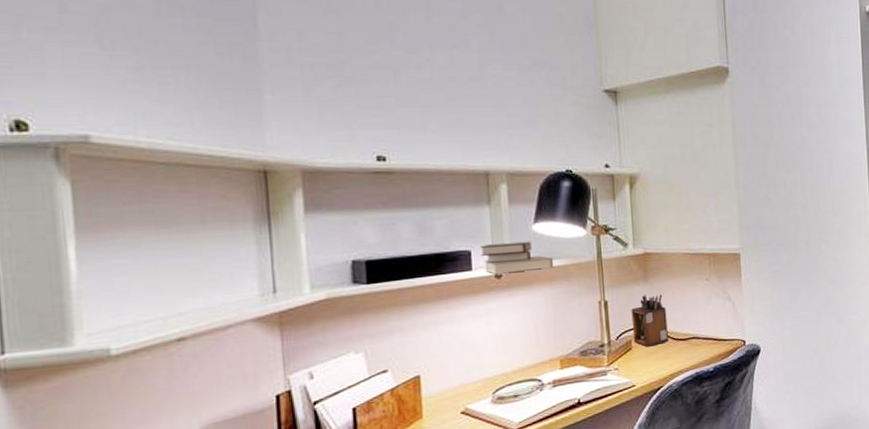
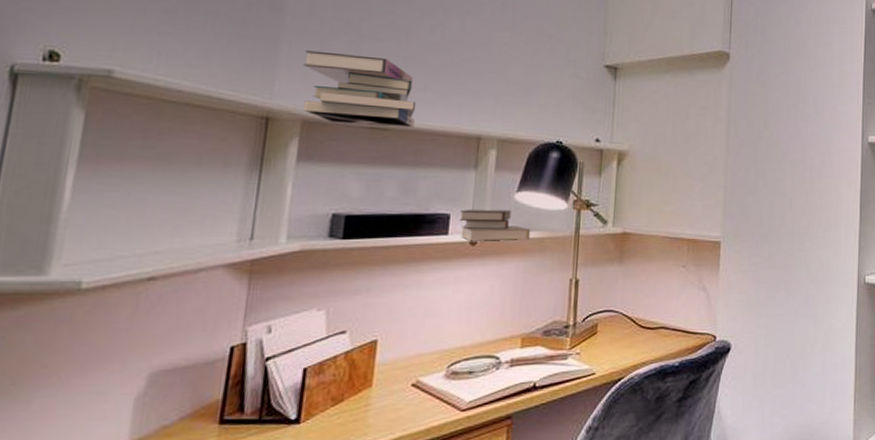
books: none [290,98,419,171] -> present [303,50,417,128]
desk organizer: present [631,293,668,347] -> none [599,275,638,333]

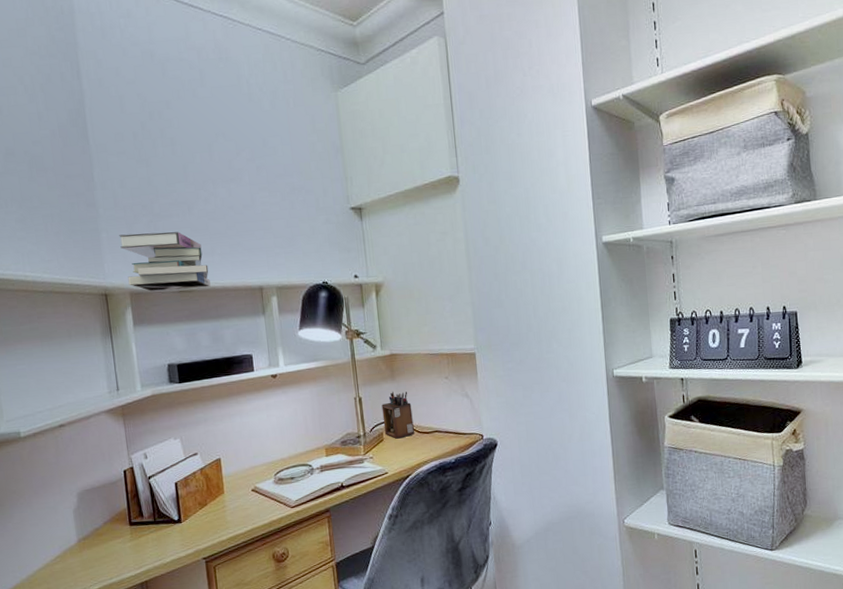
books: present [459,209,531,241] -> none [259,345,317,375]
desk organizer: none [599,275,638,333] -> present [381,391,414,439]

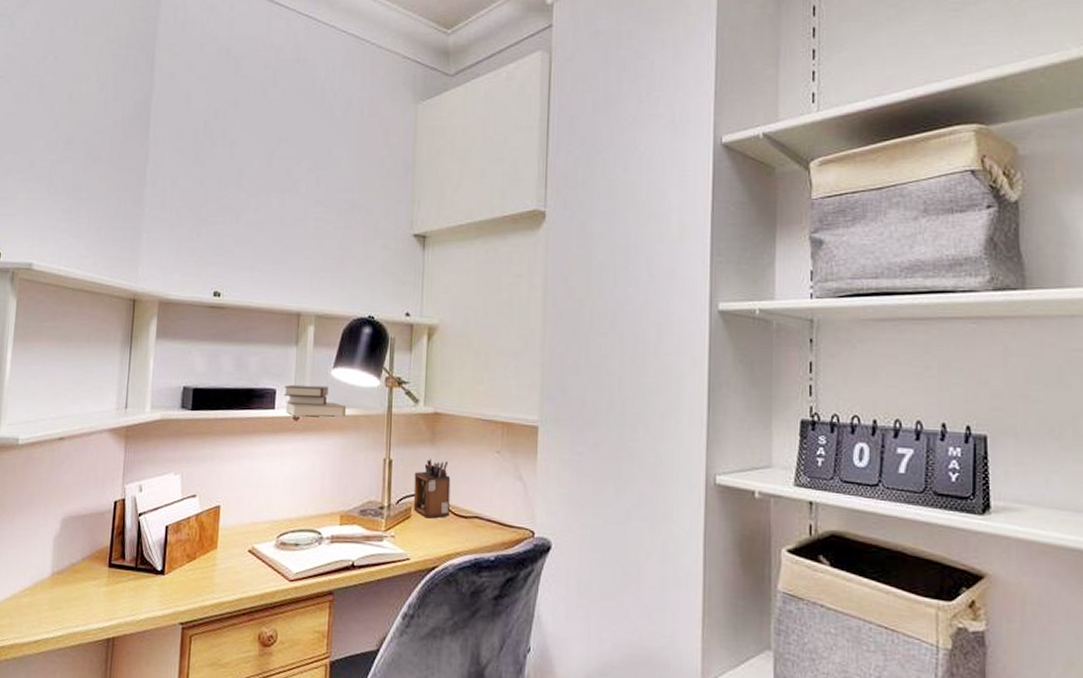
books: present [119,232,211,291] -> none [159,237,246,306]
books: none [259,345,317,375] -> present [284,384,347,417]

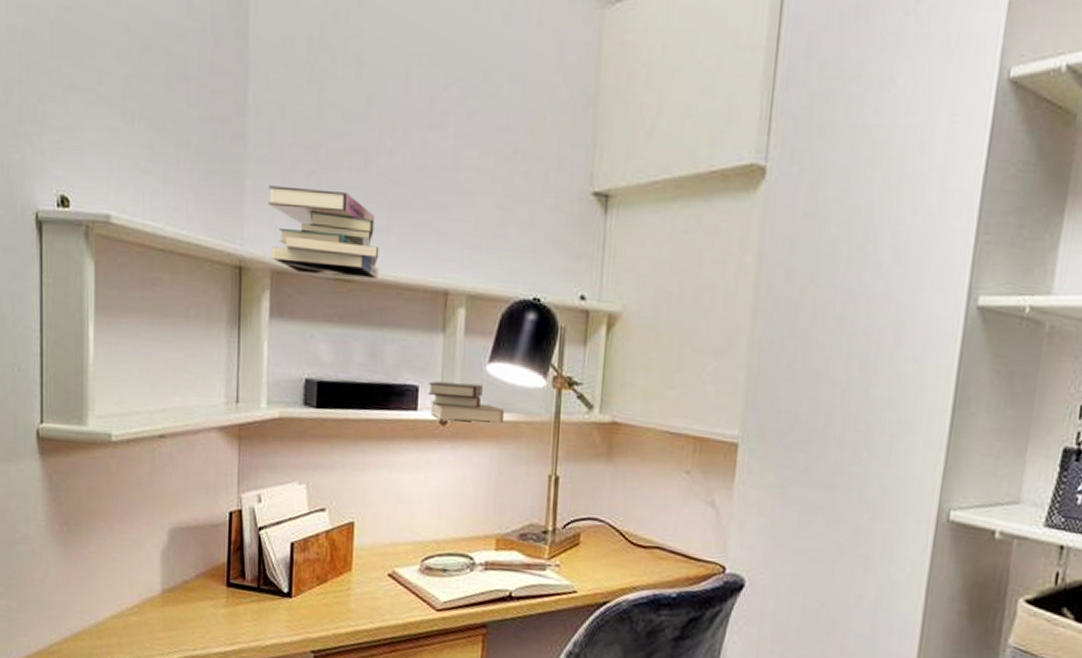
books: none [159,237,246,306] -> present [268,185,379,279]
desk organizer: present [413,458,451,519] -> none [582,476,629,547]

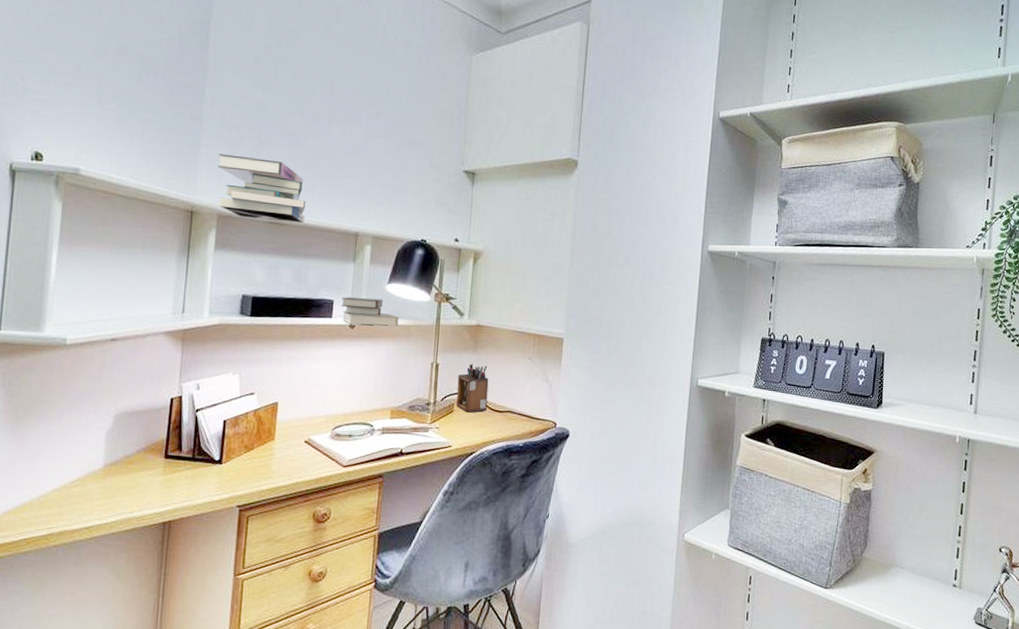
desk organizer: none [582,476,629,547] -> present [456,362,489,413]

